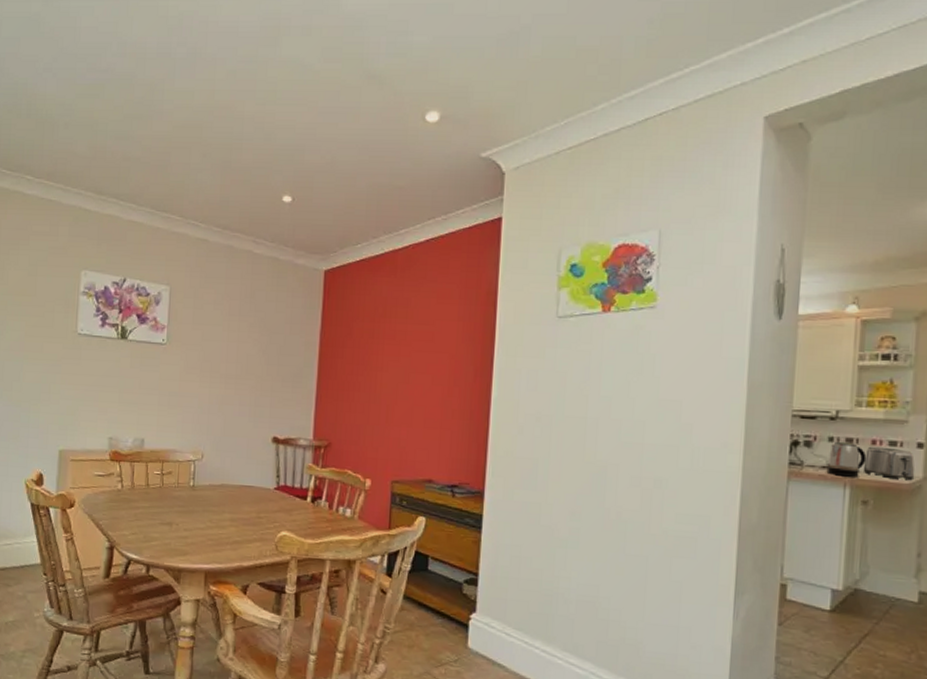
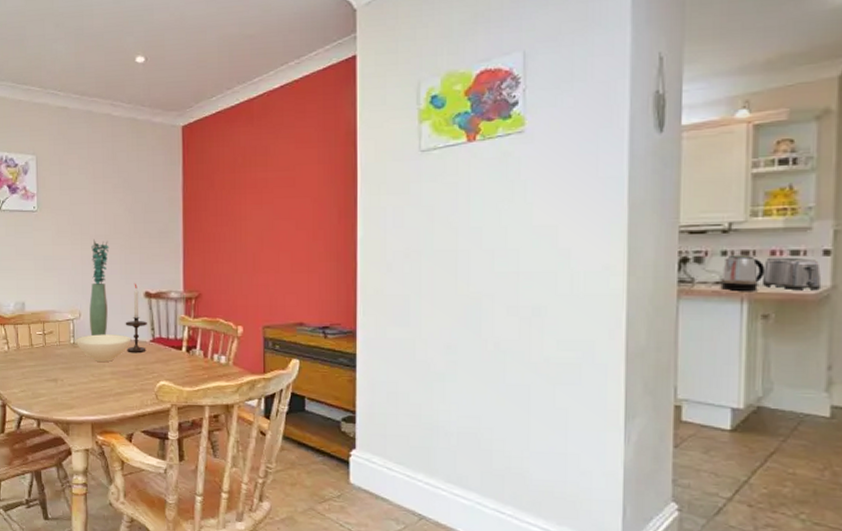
bowl: none [195,478,255,508] -> present [75,334,132,363]
vase: none [212,378,240,480] -> present [89,239,110,337]
candlestick: none [249,427,273,501] -> present [125,283,147,353]

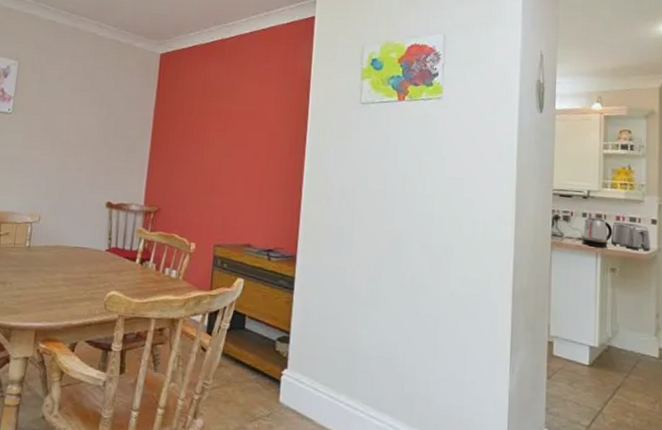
bowl: present [75,334,132,363] -> none [31,239,88,269]
vase: present [89,239,110,337] -> none [47,146,78,242]
candlestick: present [125,283,147,353] -> none [82,193,105,262]

